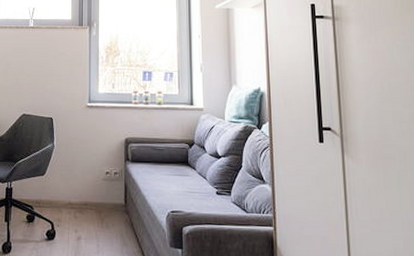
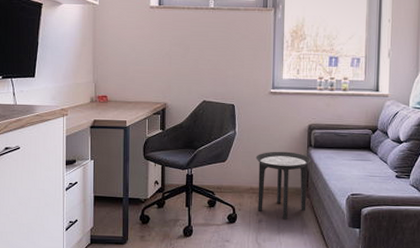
side table: none [73,165,129,238] -> present [255,151,311,220]

